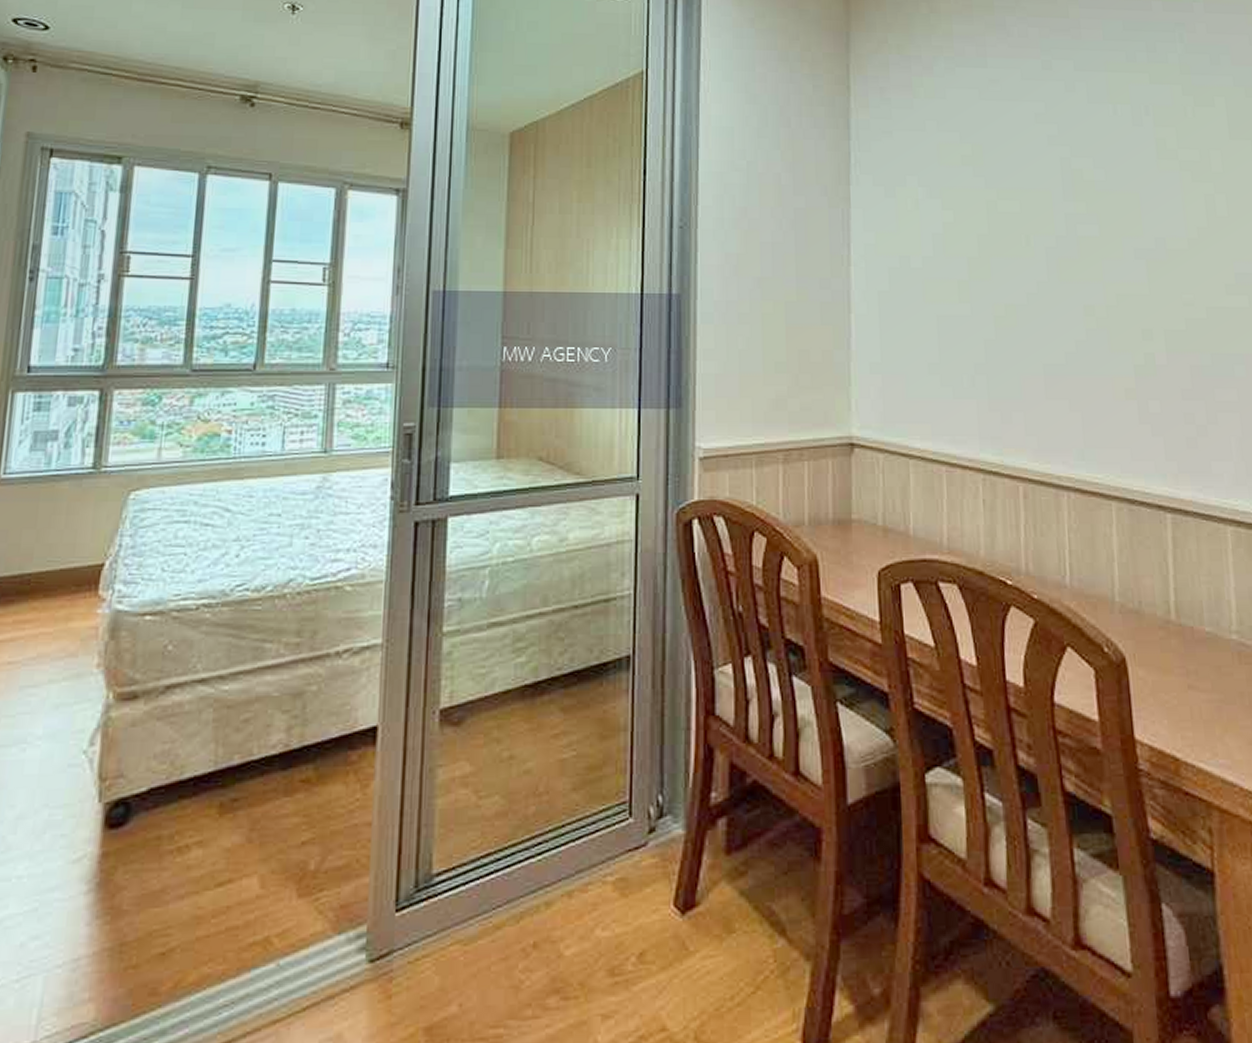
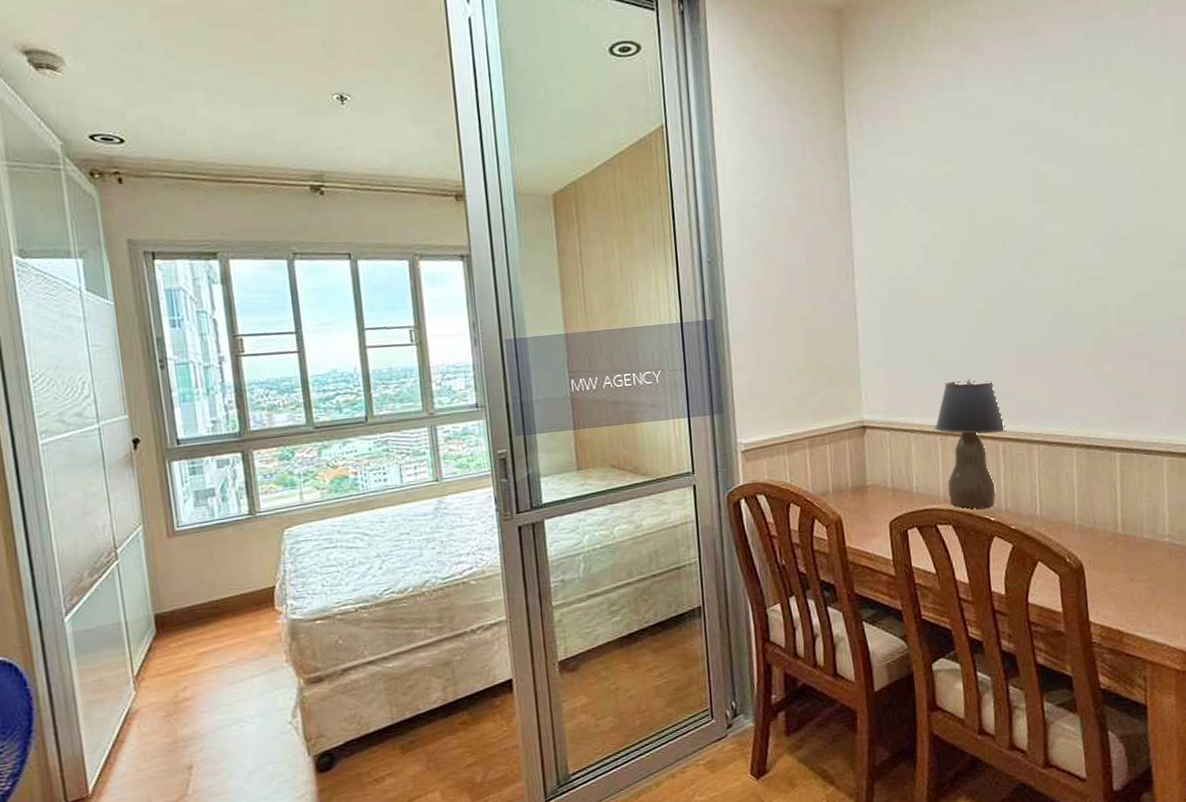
table lamp: none [939,399,1027,568] -> present [934,379,1005,509]

